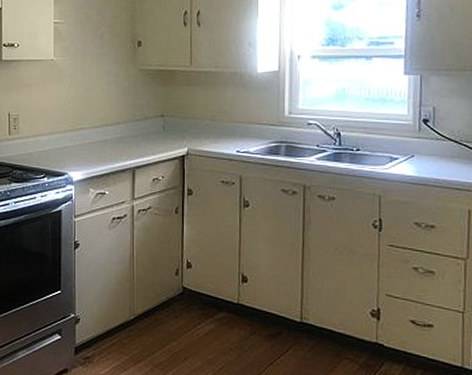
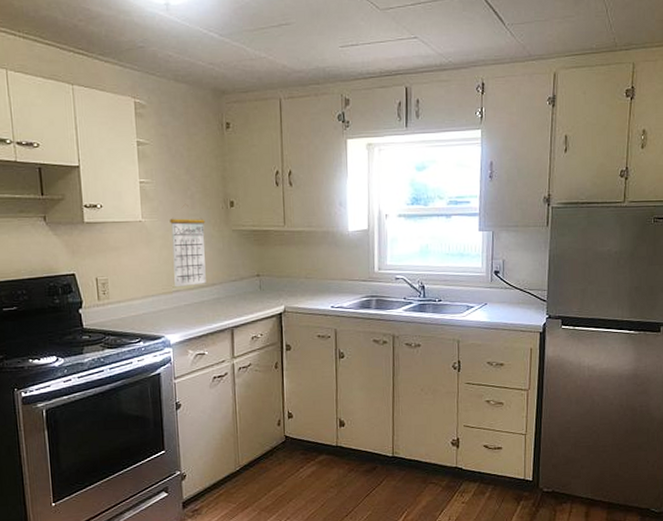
calendar: none [79,43,113,125] -> present [170,203,206,288]

